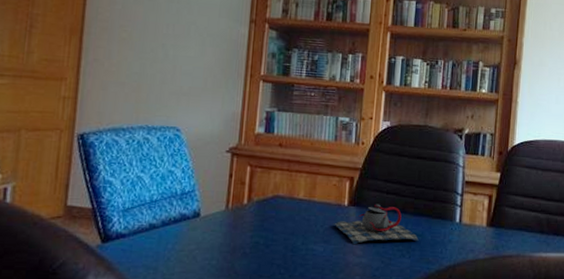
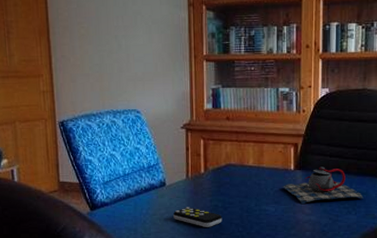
remote control: none [205,243,263,268] -> present [173,207,222,227]

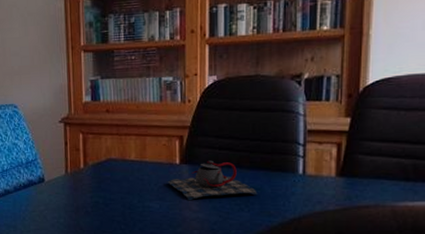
remote control: present [173,207,222,227] -> none [53,203,104,225]

